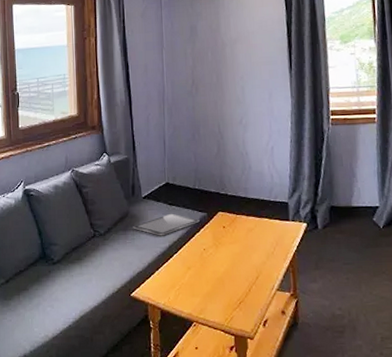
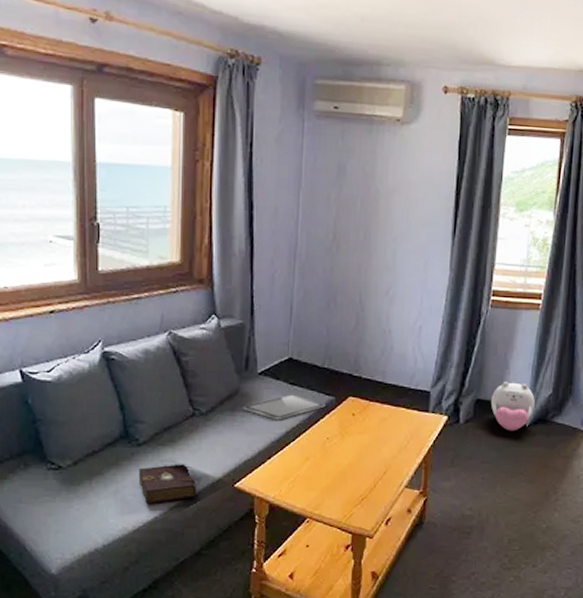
book: none [54,278,101,313] -> present [138,464,197,504]
plush toy: none [343,188,386,233] -> present [490,382,535,431]

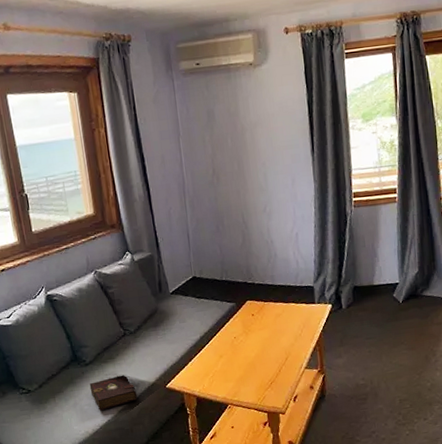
tablet: present [243,394,326,420] -> none [163,306,229,329]
plush toy: present [490,382,535,431] -> none [366,267,405,309]

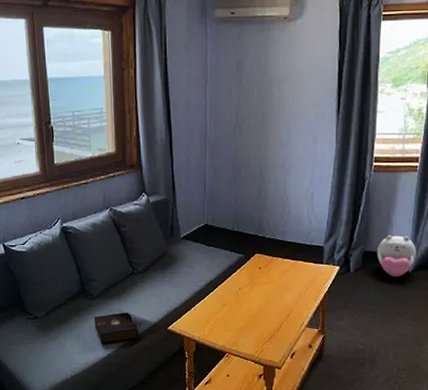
plush toy: none [366,267,405,309] -> present [376,235,416,277]

